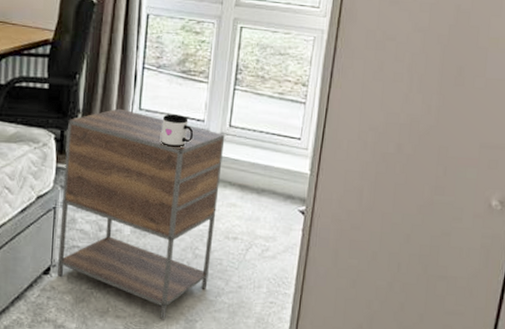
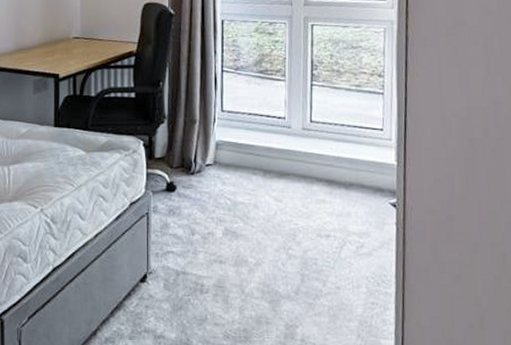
nightstand: present [56,108,225,320] -> none [153,111,307,327]
mug: present [161,114,194,147] -> none [244,114,276,146]

